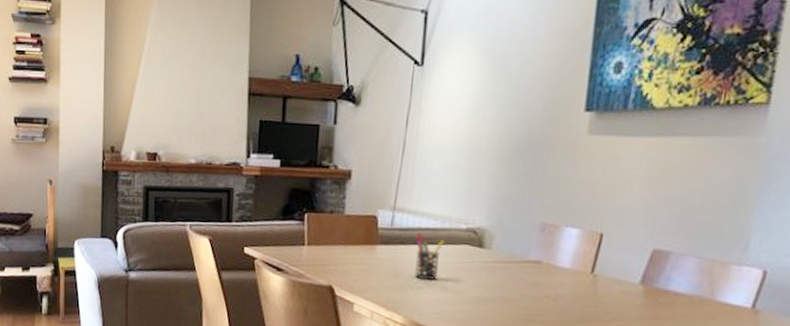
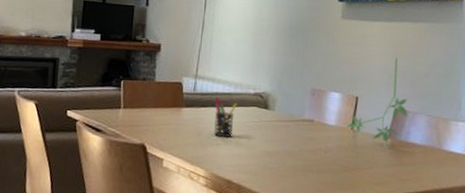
plant: none [584,184,672,291] -> present [346,58,409,143]

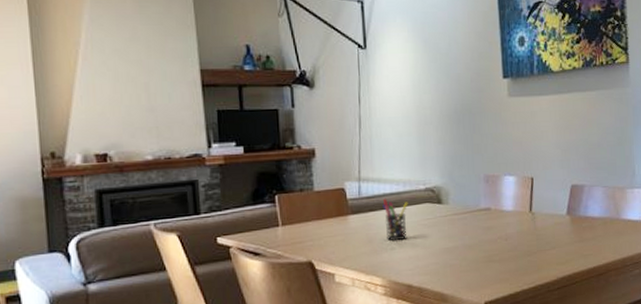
plant: present [346,58,409,143] -> none [524,132,586,221]

